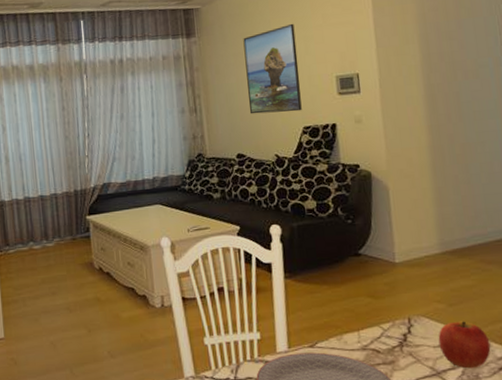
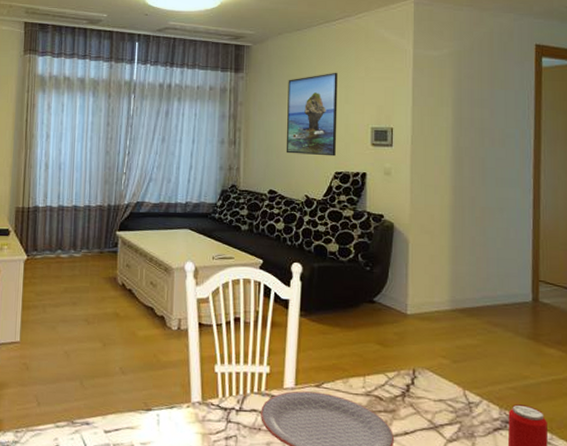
apple: present [438,321,491,369] -> none [439,378,488,427]

